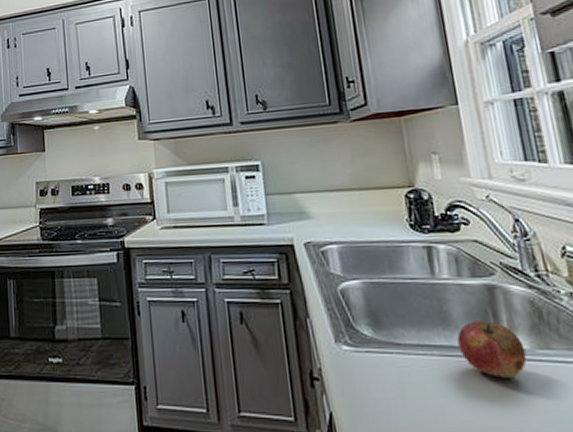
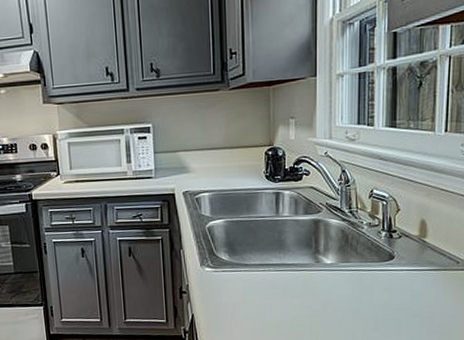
fruit: present [457,321,527,378] -> none [288,245,332,283]

